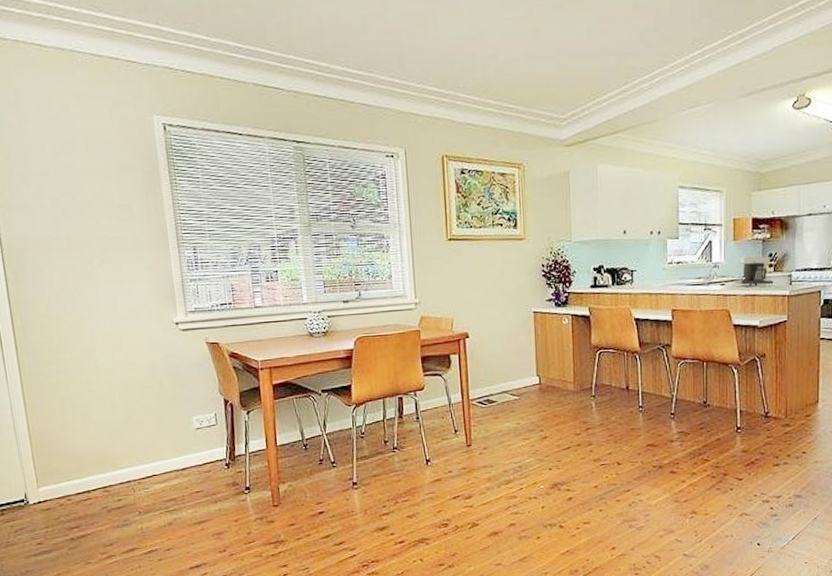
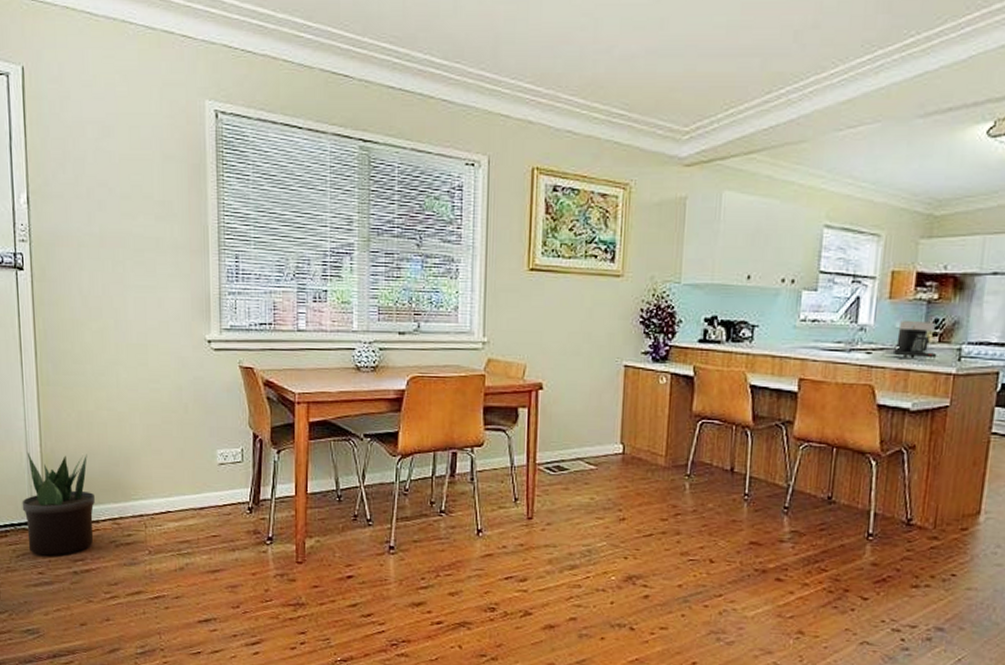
planter: none [15,432,87,528] -> present [22,452,95,556]

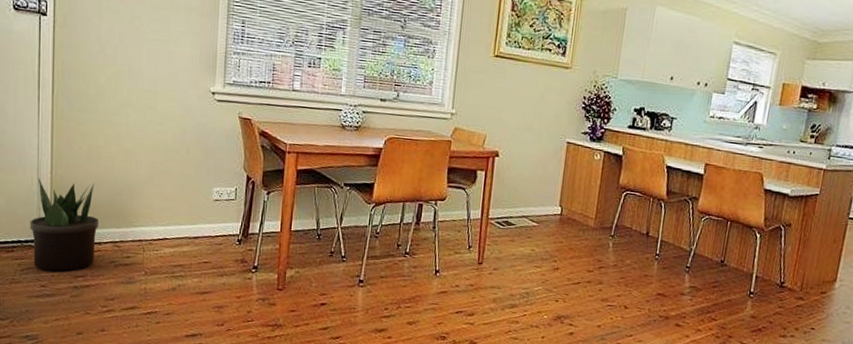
coffee maker: present [894,321,936,357] -> none [780,124,813,155]

